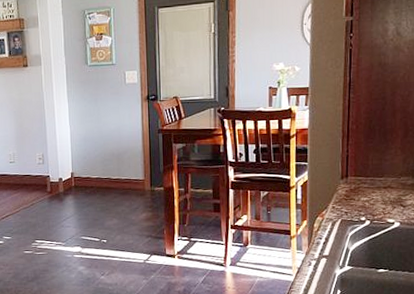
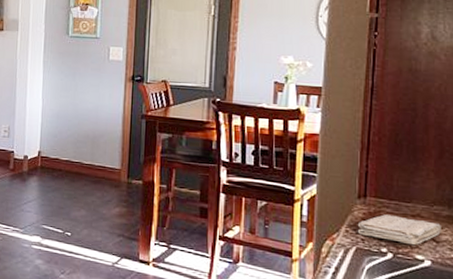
washcloth: none [341,189,407,212] -> present [357,214,441,246]

